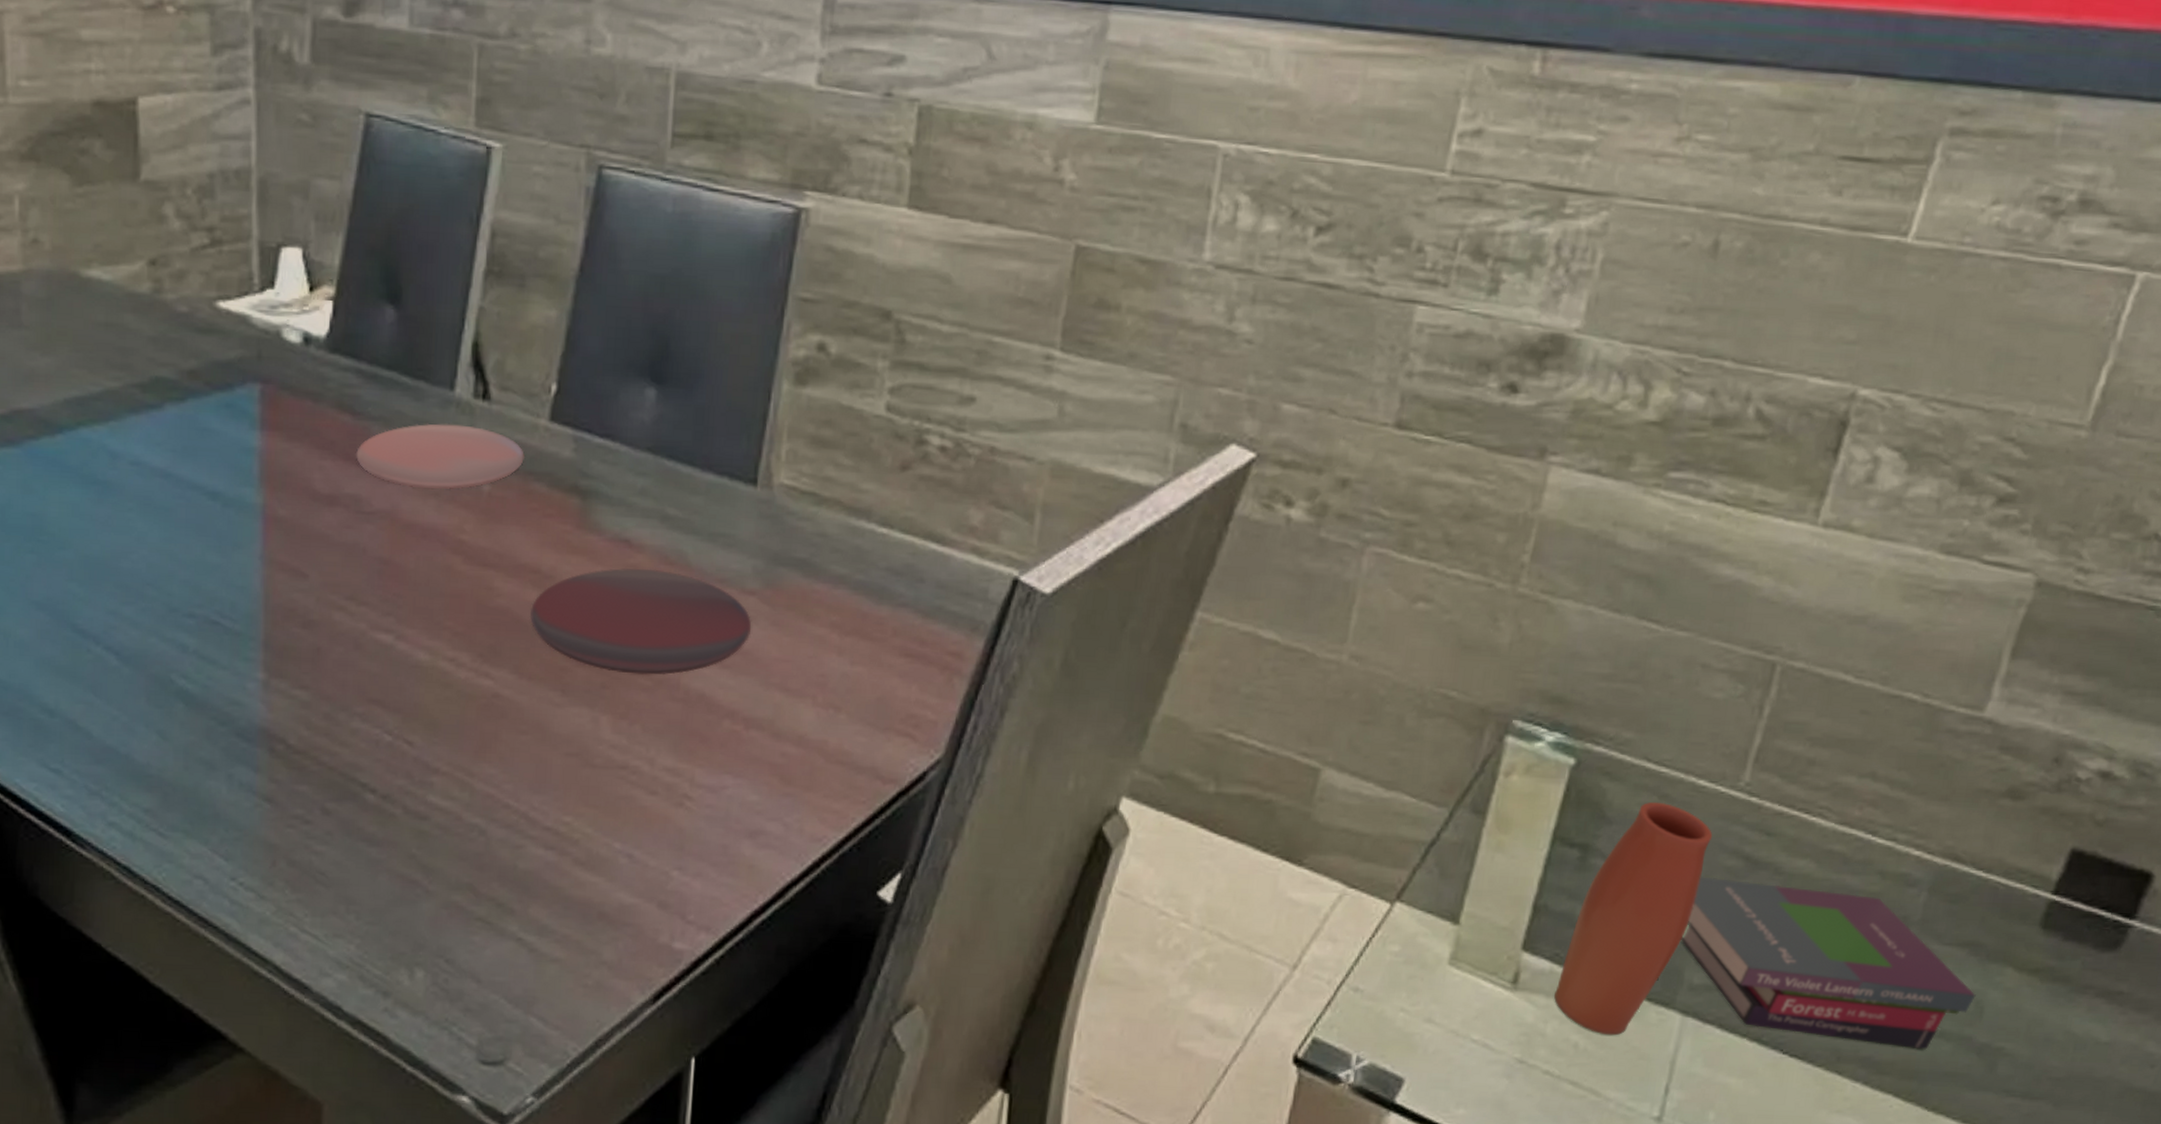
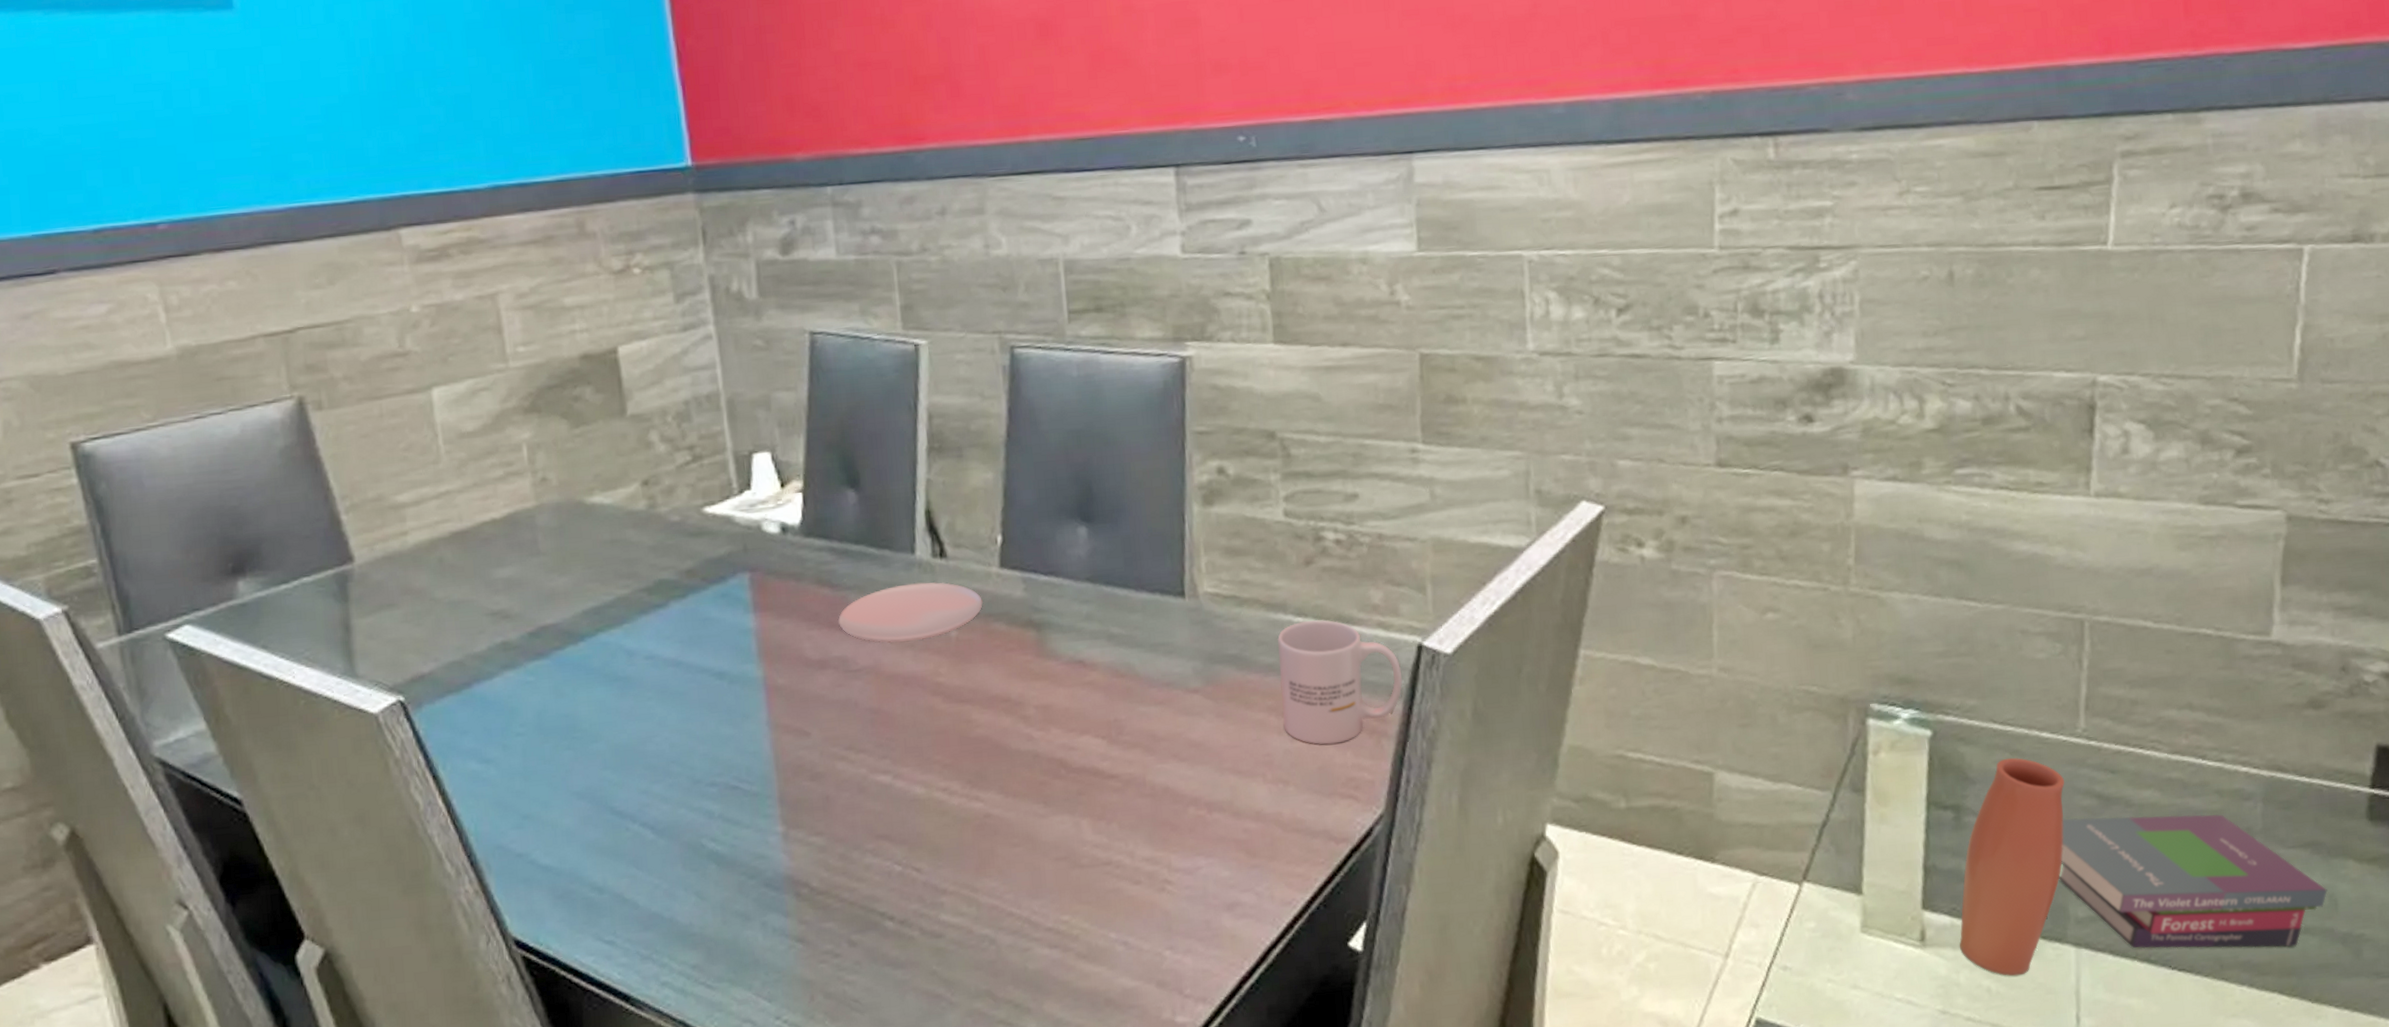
plate: present [530,567,752,675] -> none [1007,682,1200,779]
mug: none [845,532,990,675] -> present [1276,619,1403,745]

